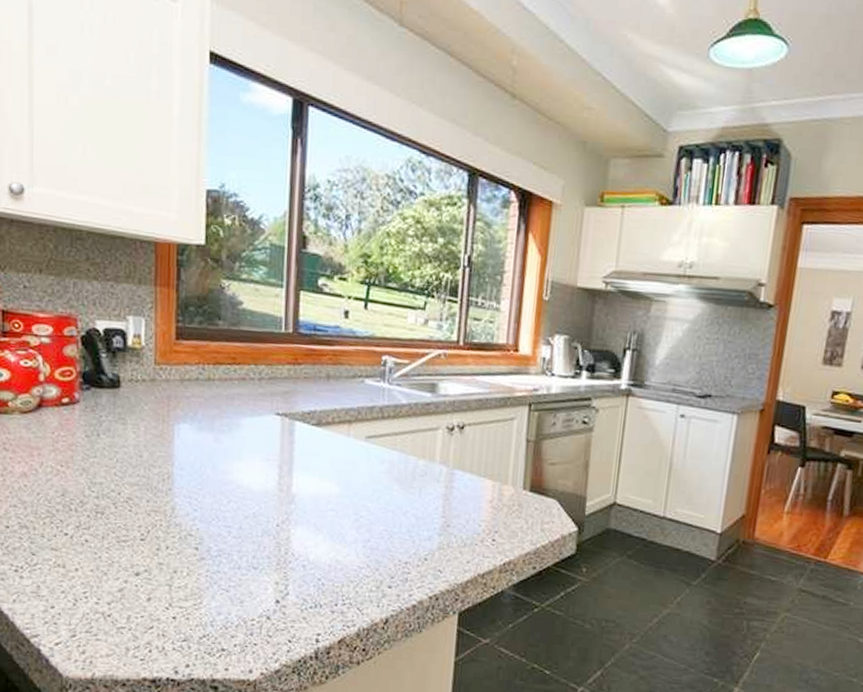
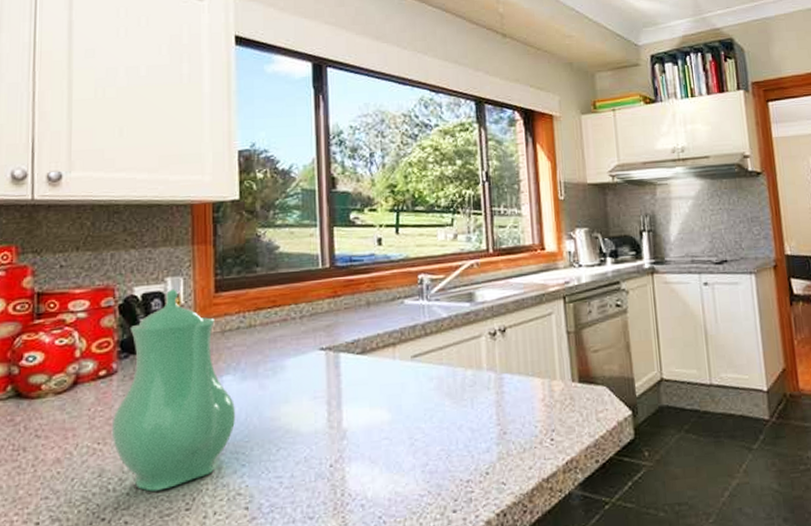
teapot: none [73,328,191,519] -> present [111,288,236,492]

